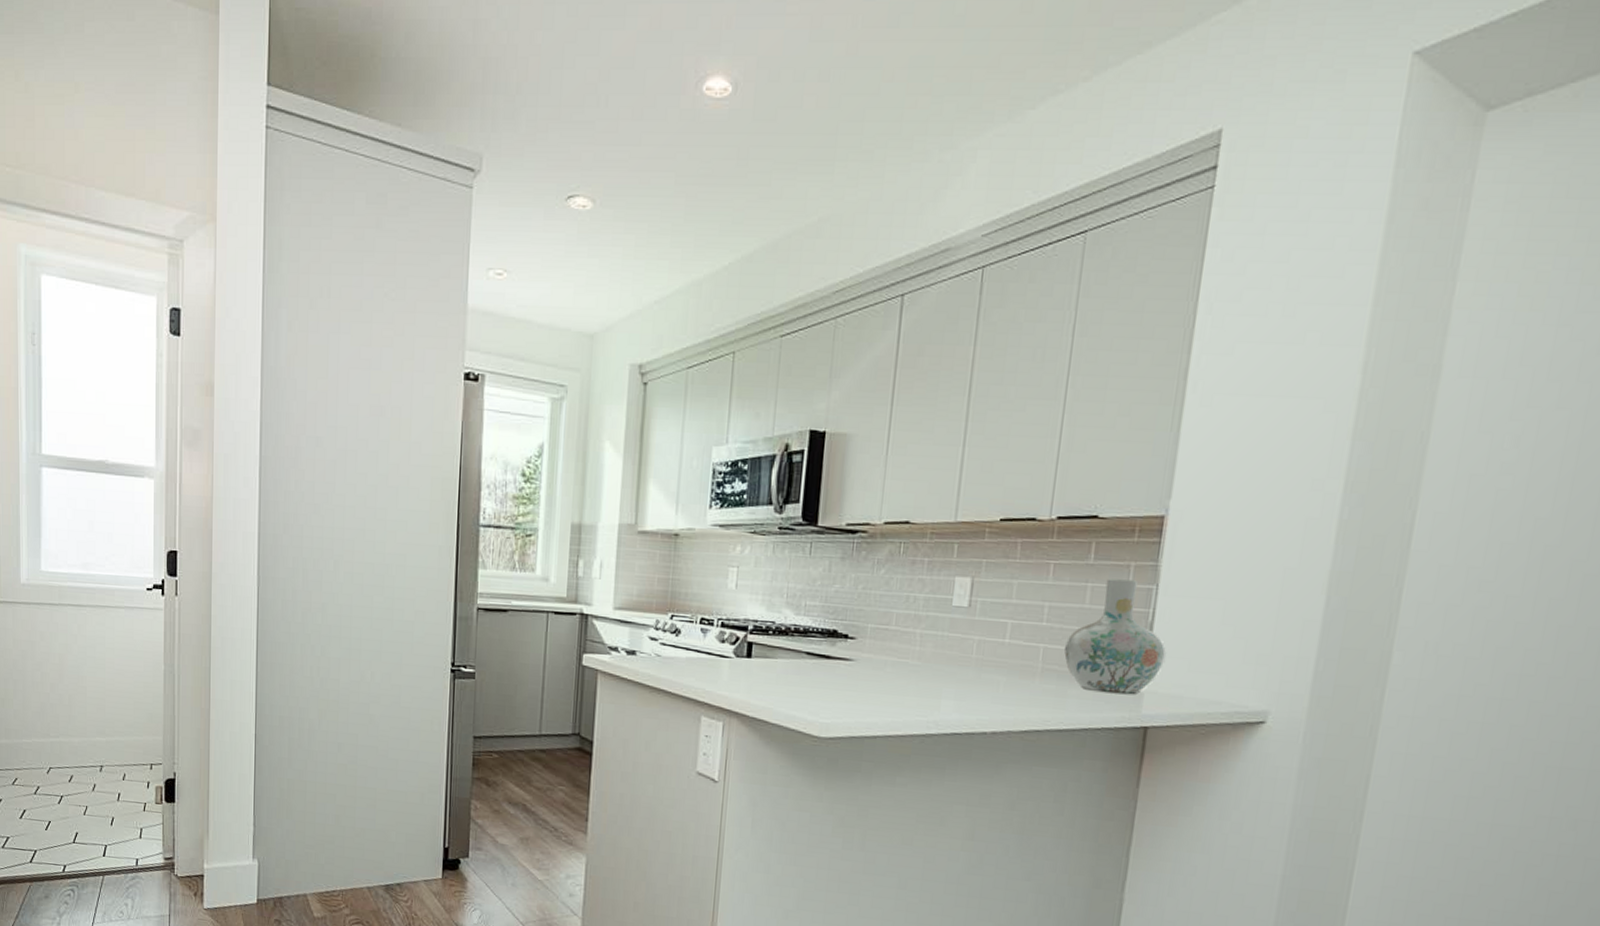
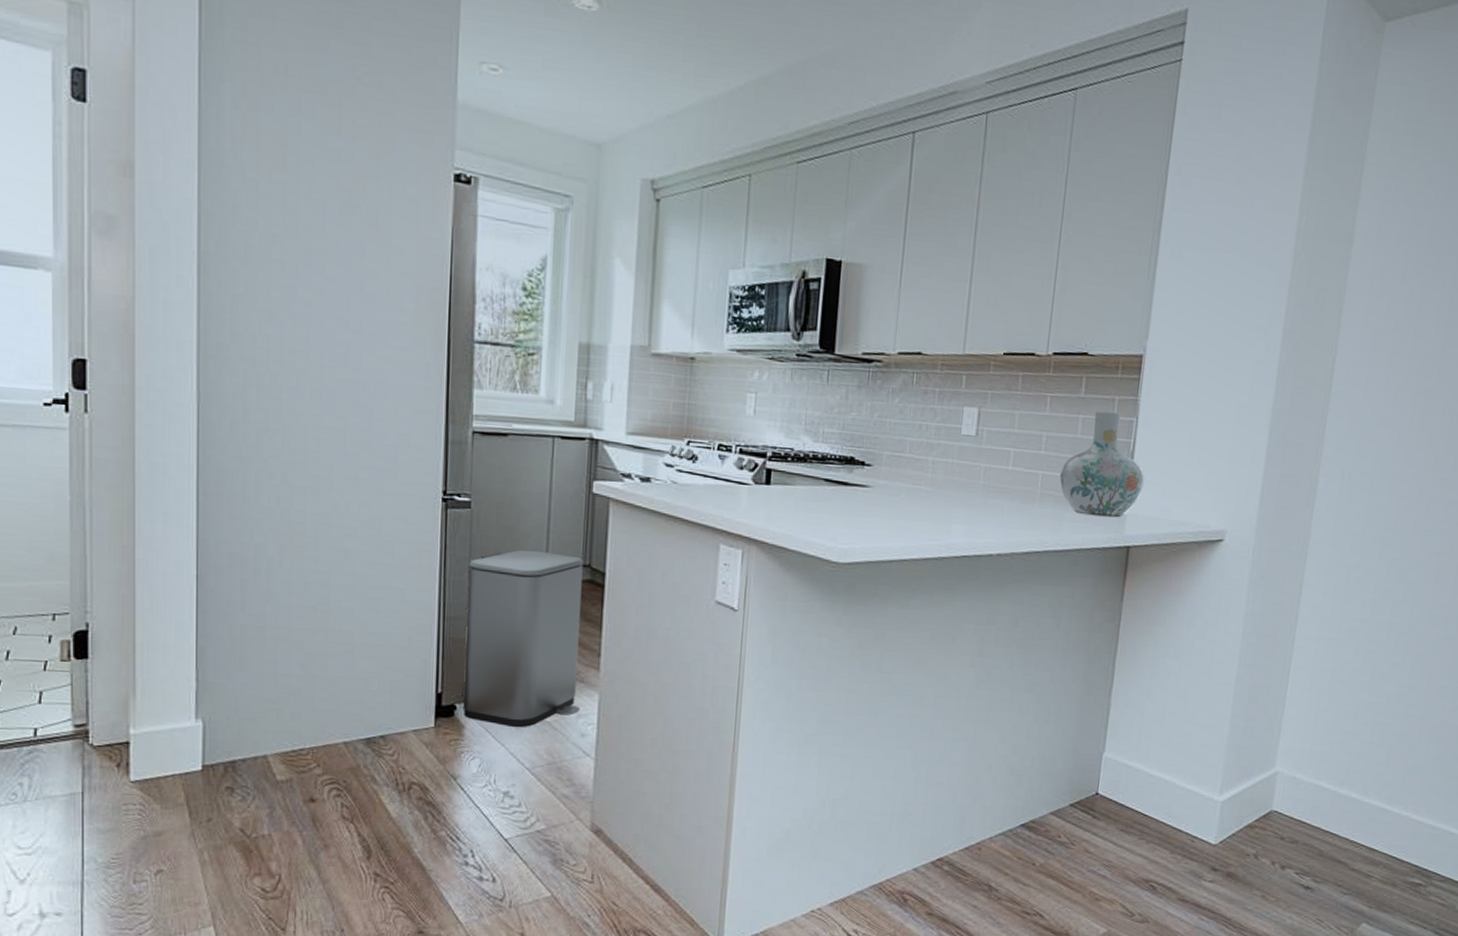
pedal bin: none [466,718,573,885] -> present [463,549,583,728]

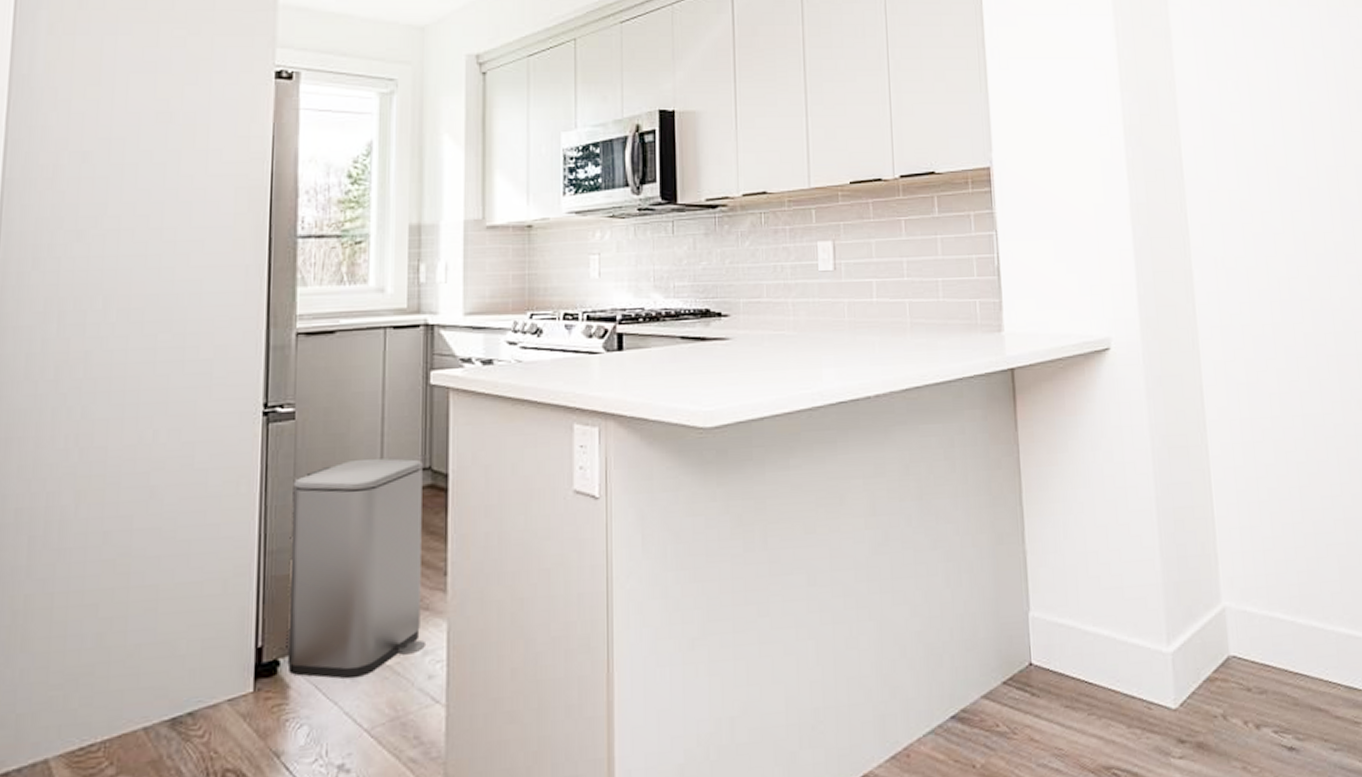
vase: present [1059,411,1144,518] -> none [927,228,1016,341]

